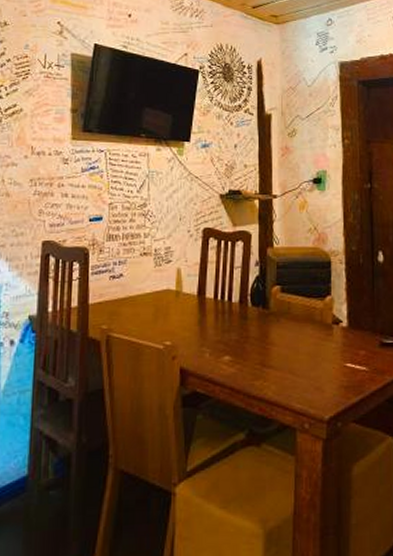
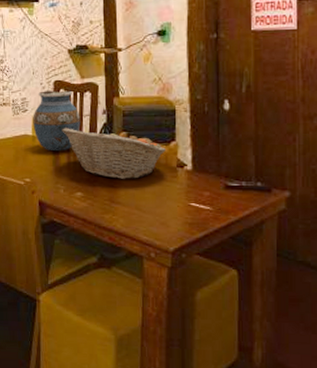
vase: none [177,239,231,309] -> present [33,90,81,152]
fruit basket: none [210,281,321,339] -> present [62,128,166,179]

